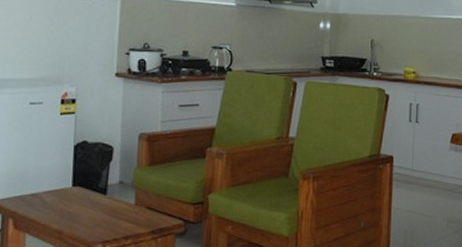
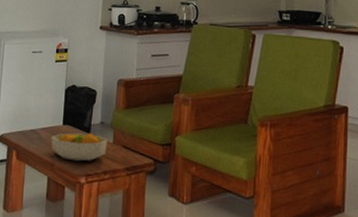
fruit bowl: none [57,194,129,227] -> present [51,133,108,162]

